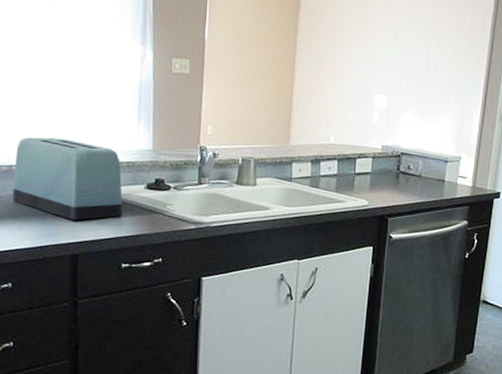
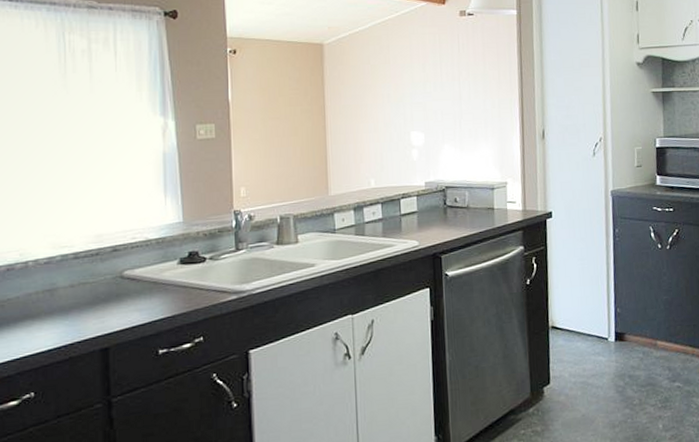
toaster: present [12,137,123,220] -> none [30,224,155,311]

